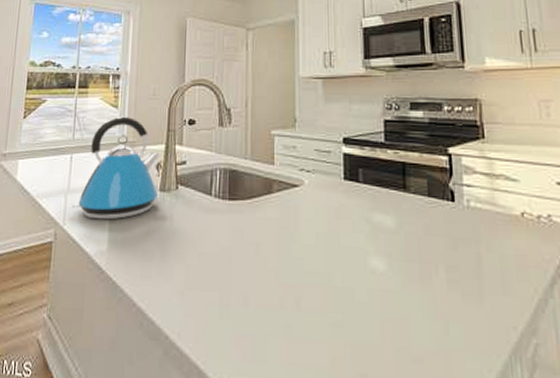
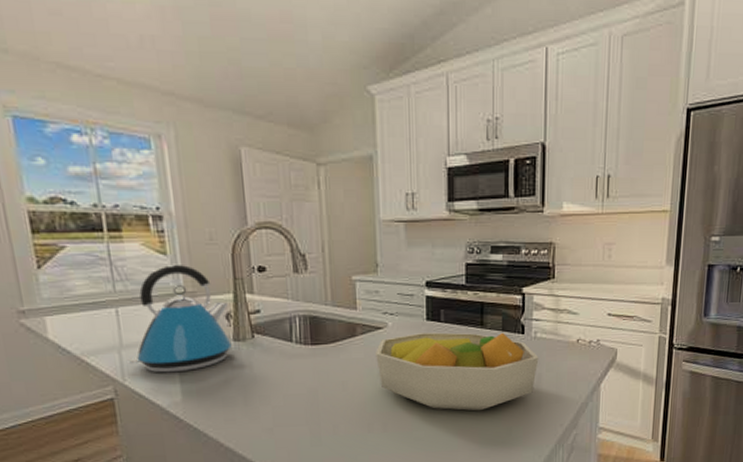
fruit bowl: none [291,193,476,296] -> present [376,332,539,411]

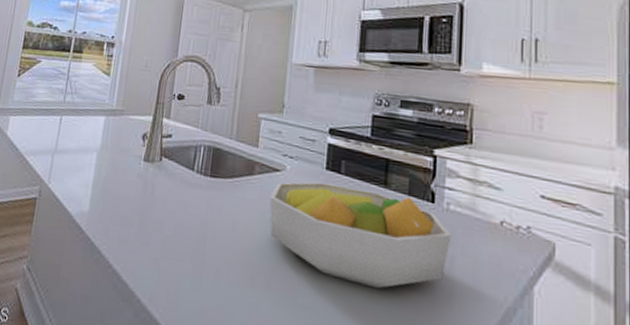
kettle: present [127,264,232,373] -> none [56,84,147,184]

